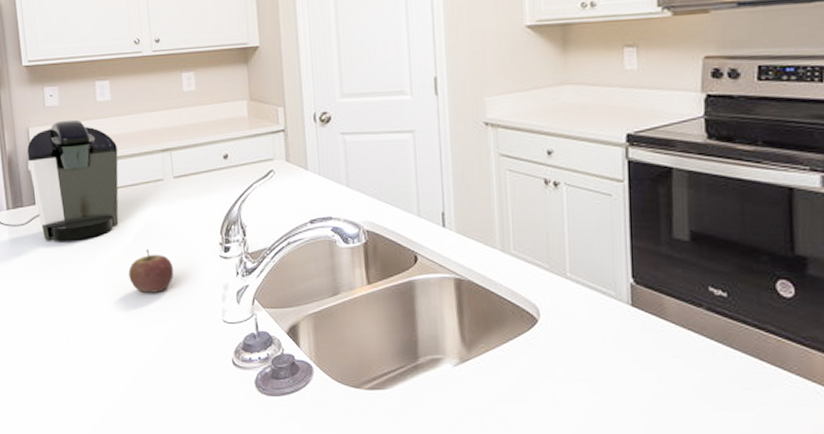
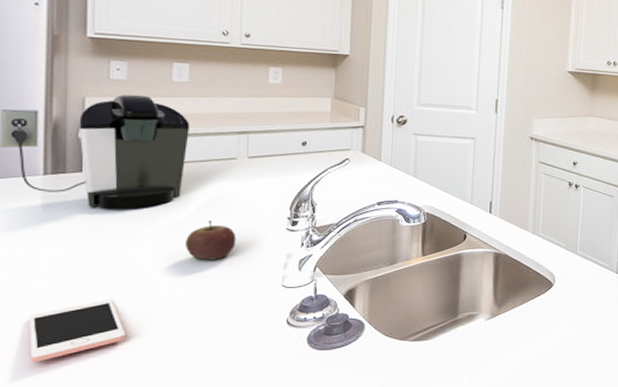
cell phone: none [13,334,91,396] -> present [28,299,126,362]

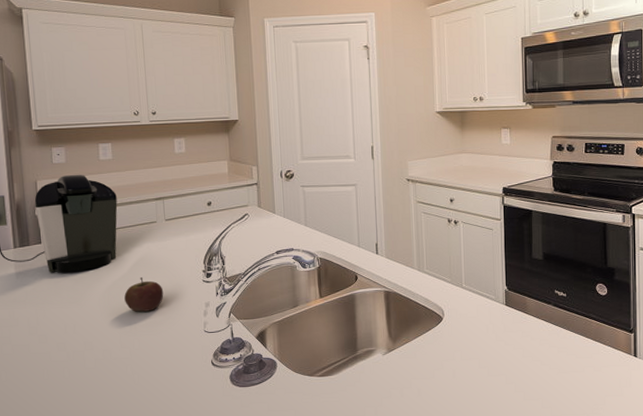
cell phone: present [28,299,126,362] -> none [16,349,88,403]

